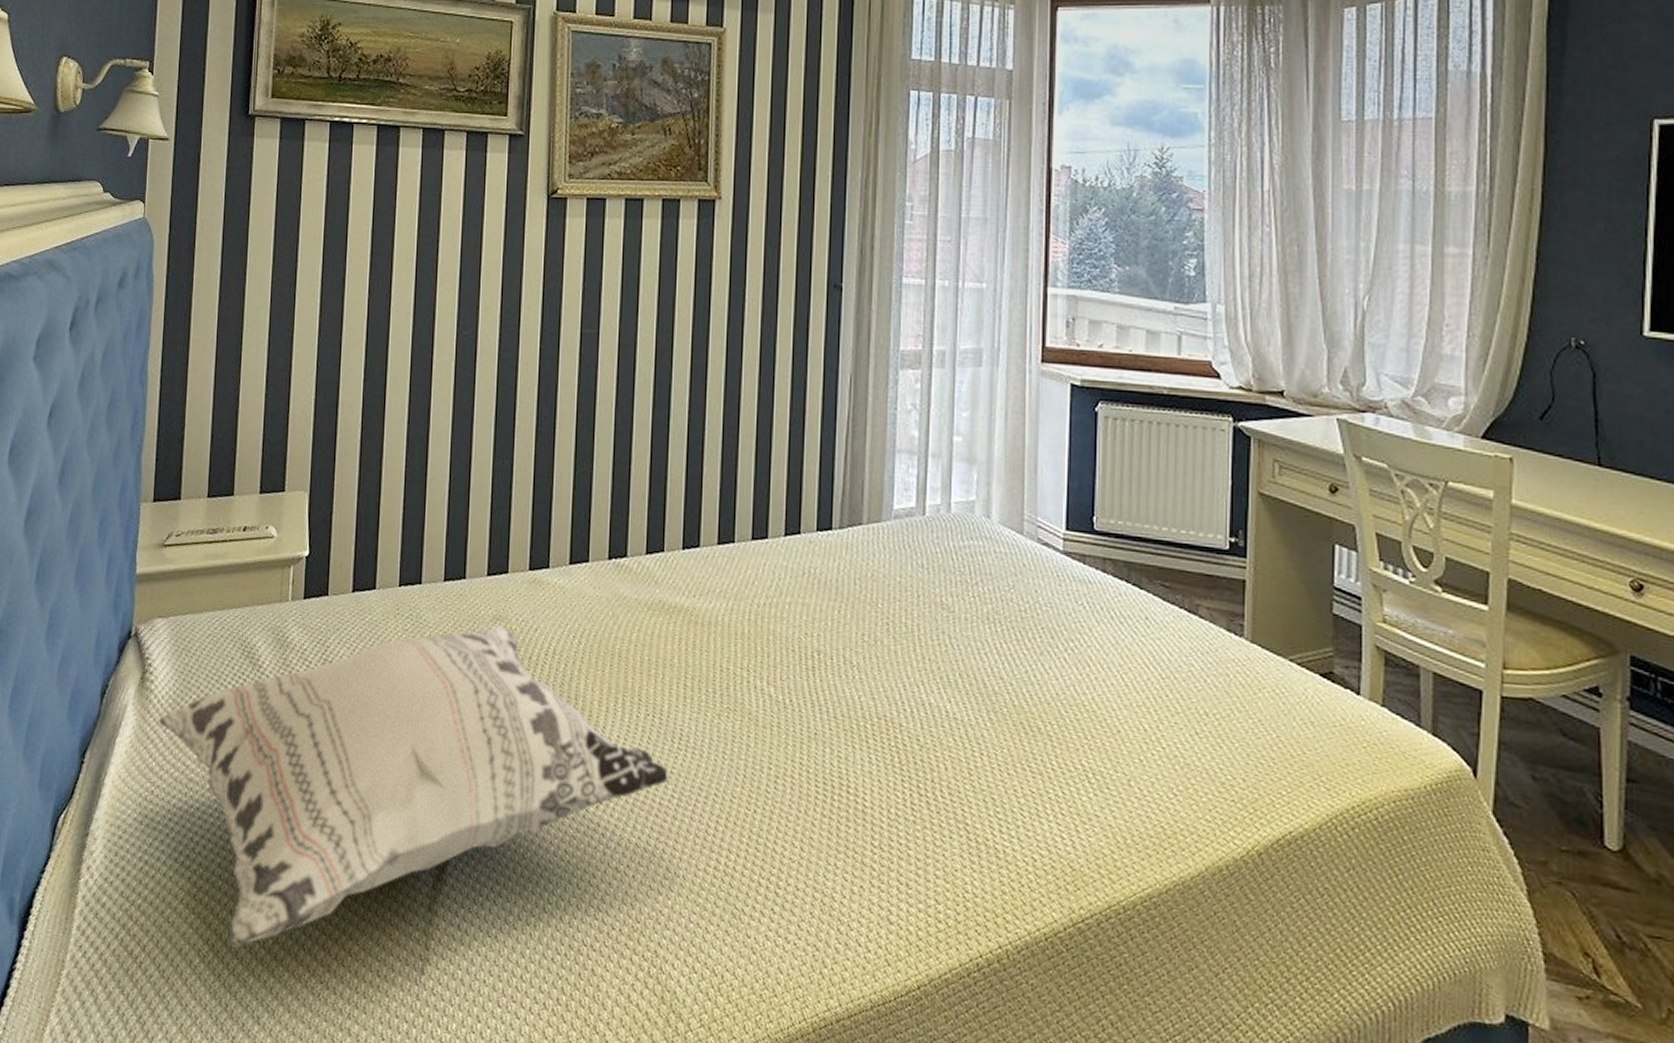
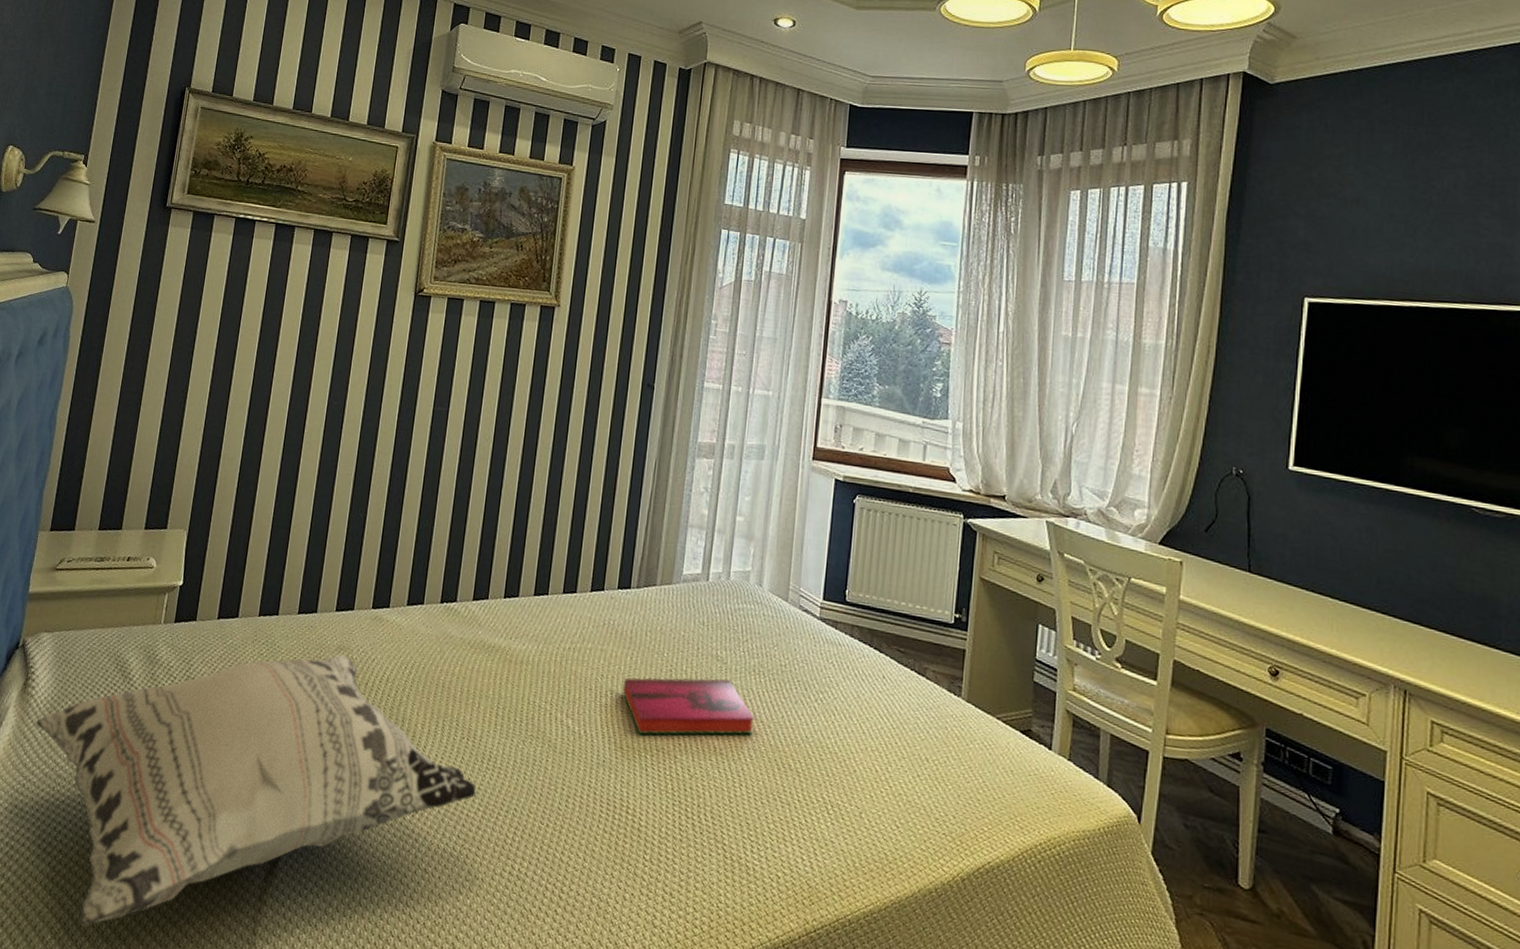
hardback book: none [831,630,993,701] -> present [622,677,755,735]

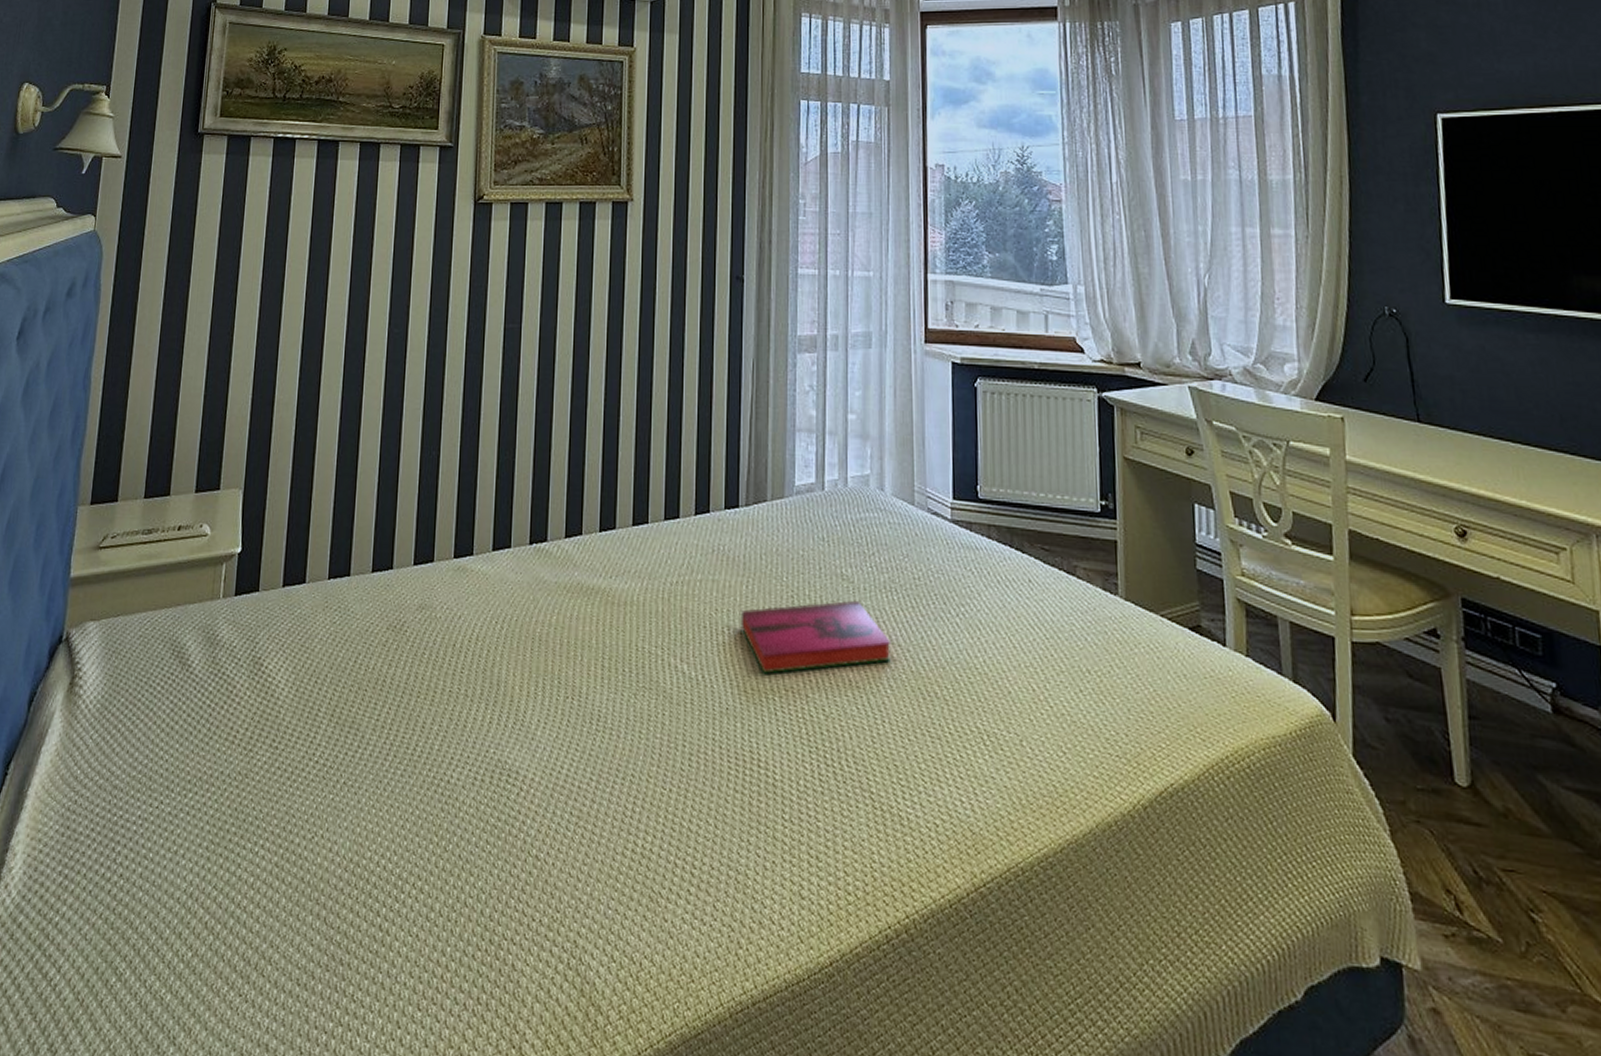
decorative pillow: present [35,653,477,926] -> none [85,613,587,962]

